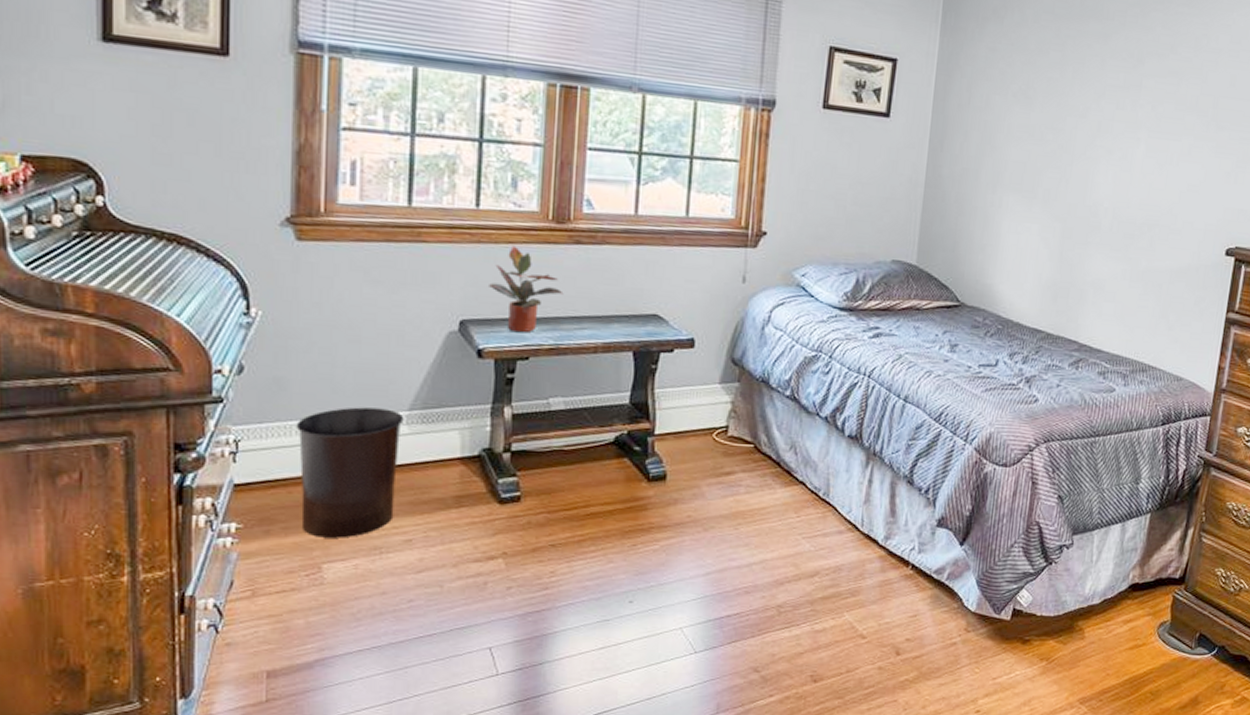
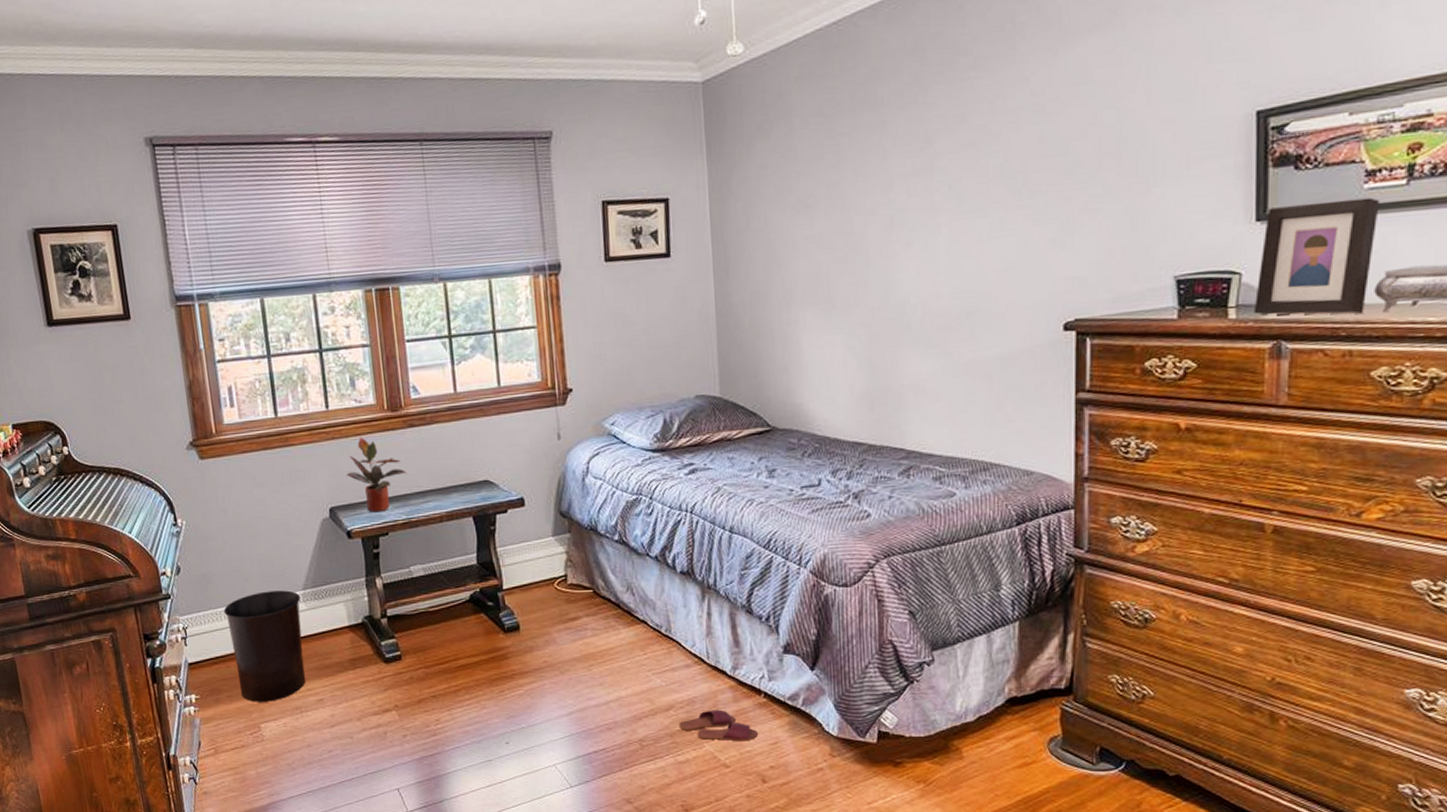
slippers: none [821,578,899,612] -> present [678,709,757,741]

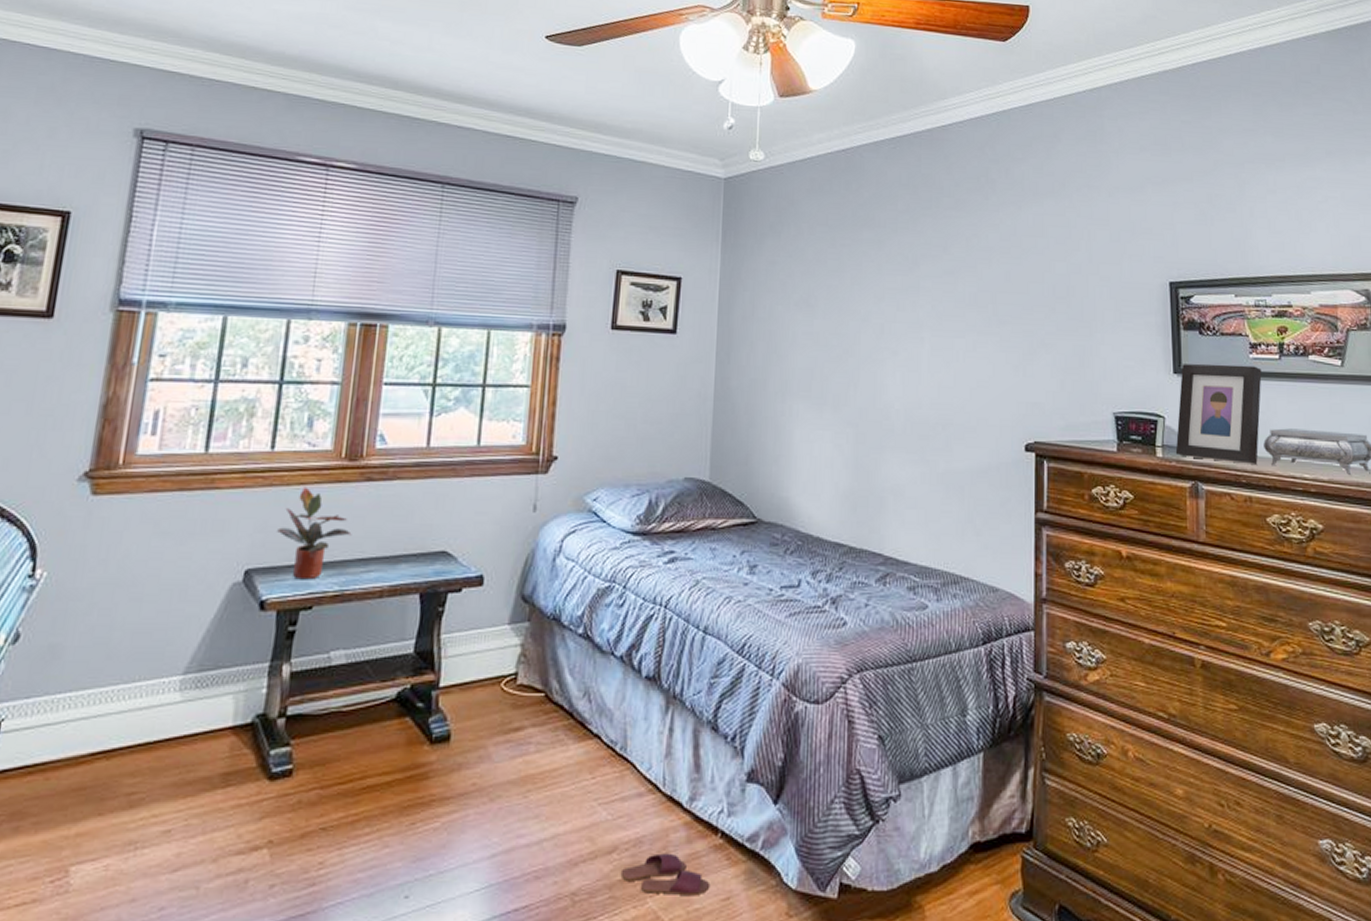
waste bin: present [223,590,306,702] -> none [55,674,178,833]

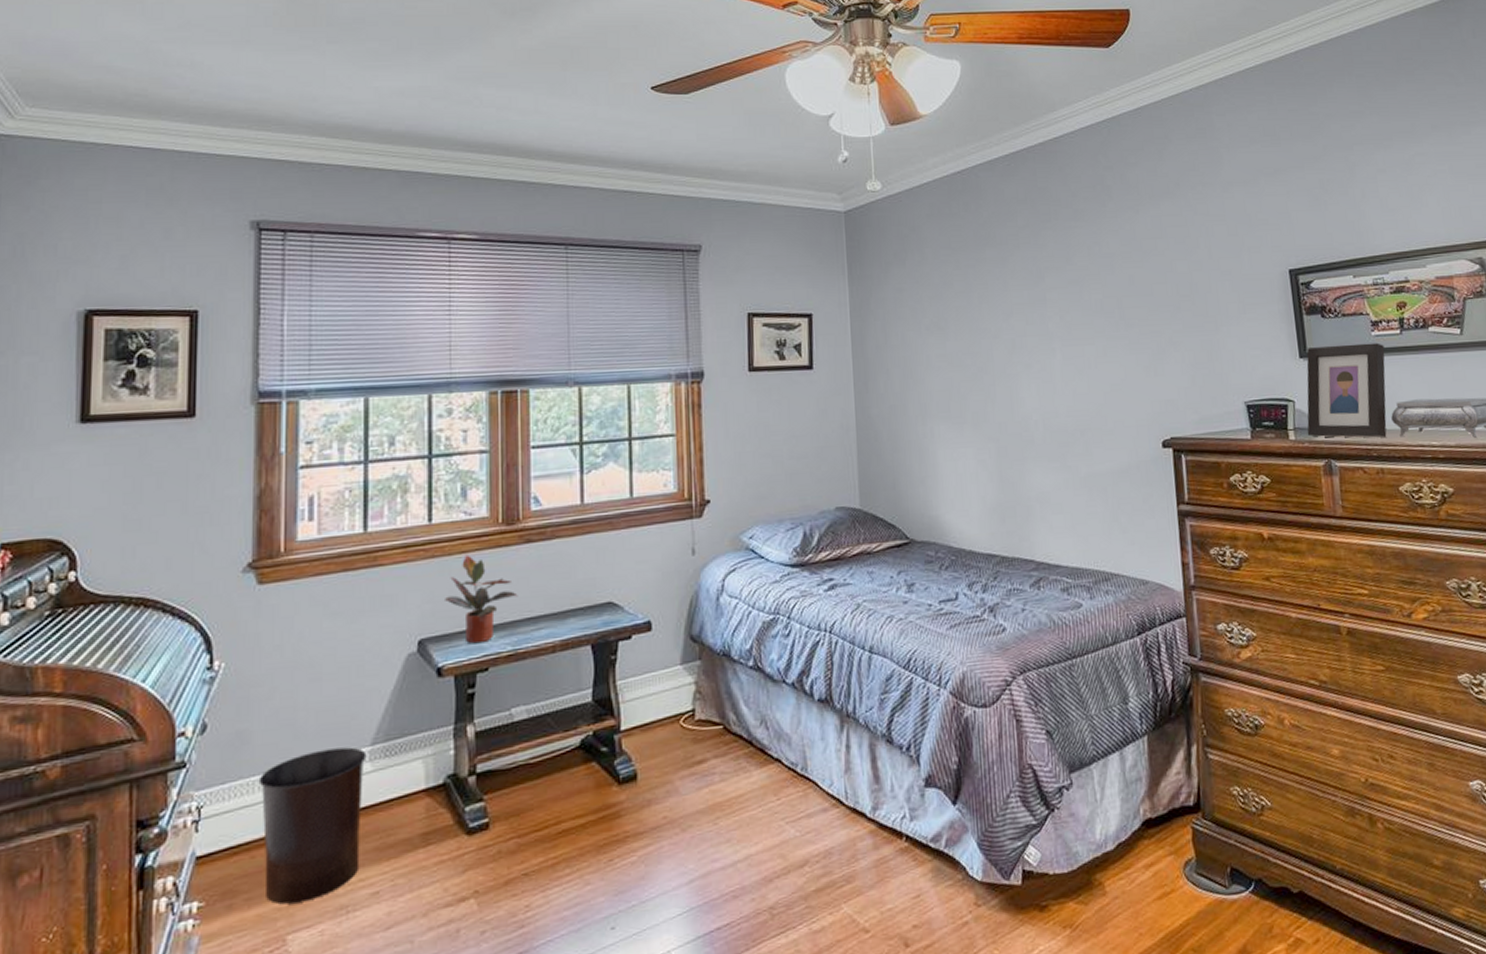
waste bin: none [55,674,178,833] -> present [258,747,367,905]
slippers: present [620,853,709,895] -> none [814,860,899,900]

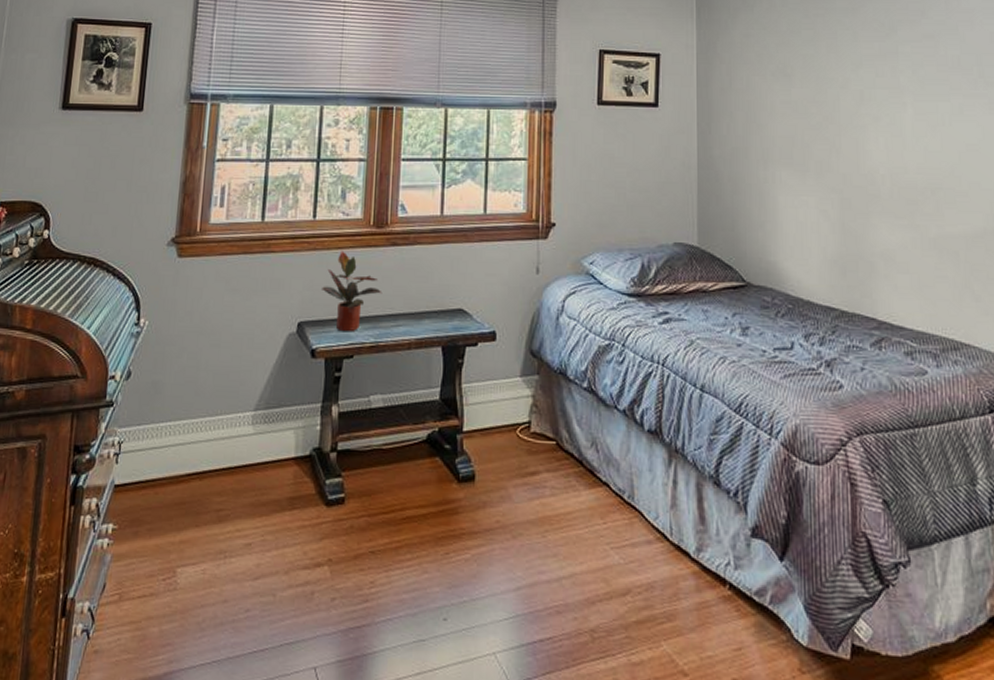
waste bin: present [258,747,367,905] -> none [163,408,250,541]

